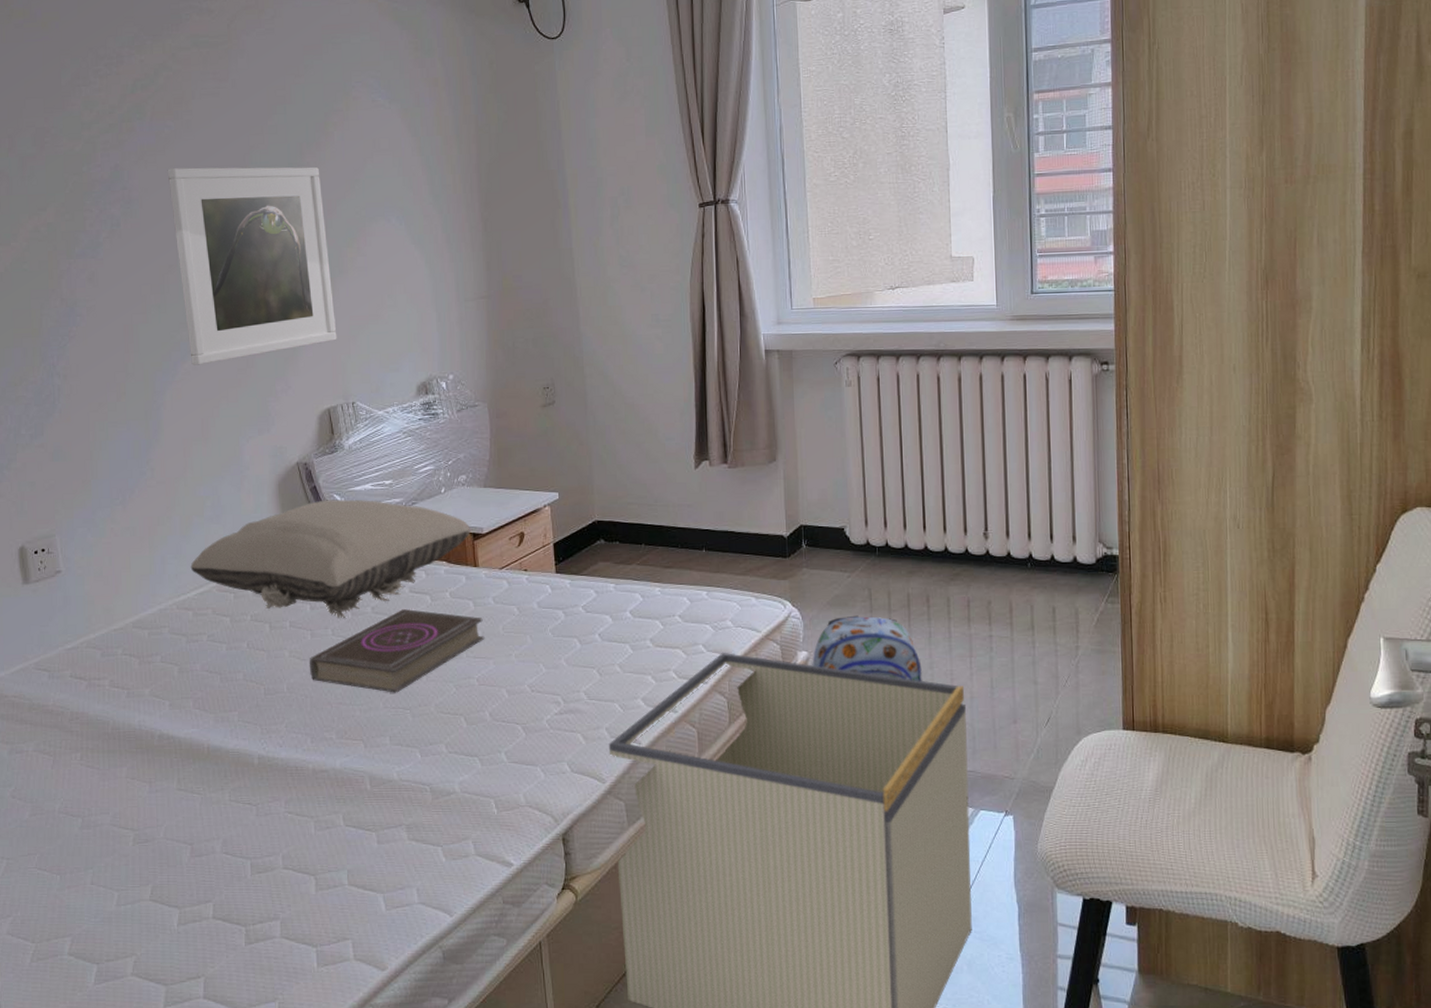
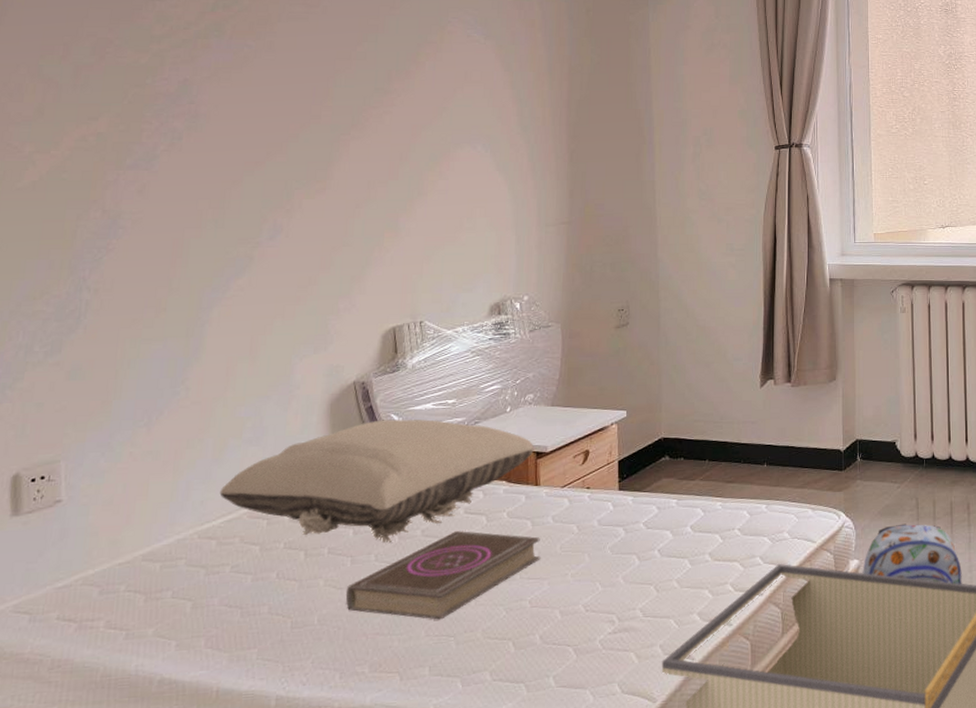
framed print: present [167,166,337,365] -> none [242,86,410,282]

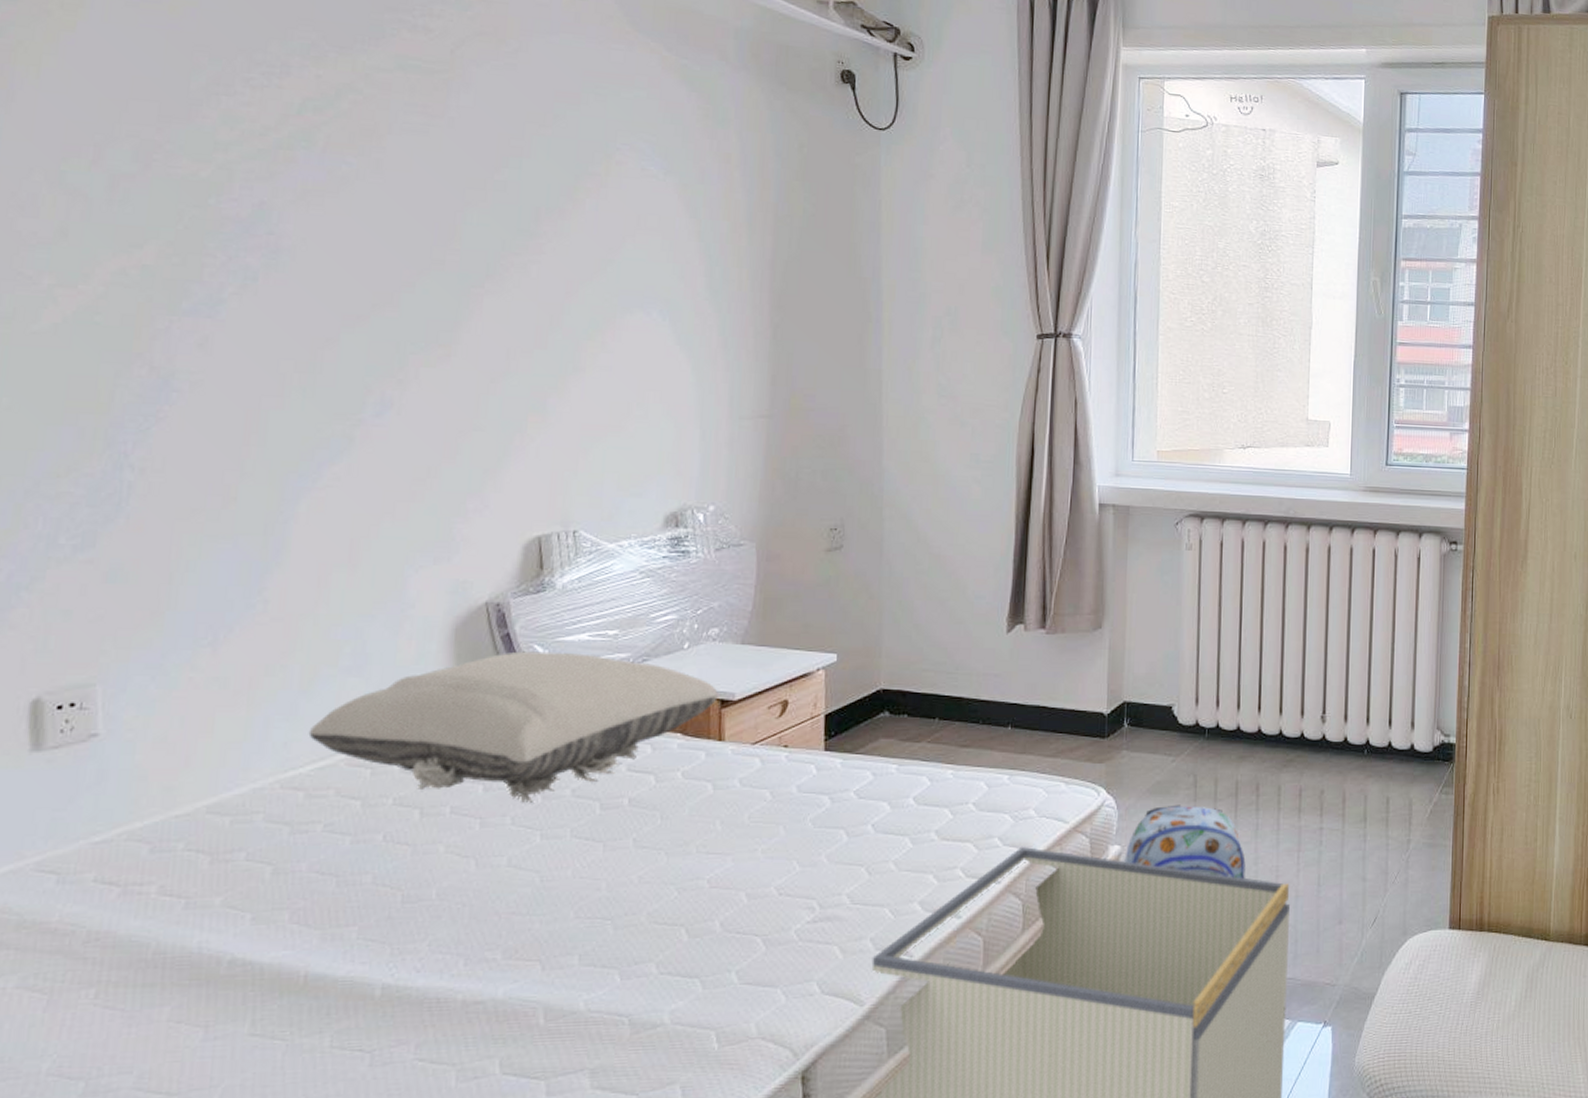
book: present [345,531,541,620] -> none [472,792,724,899]

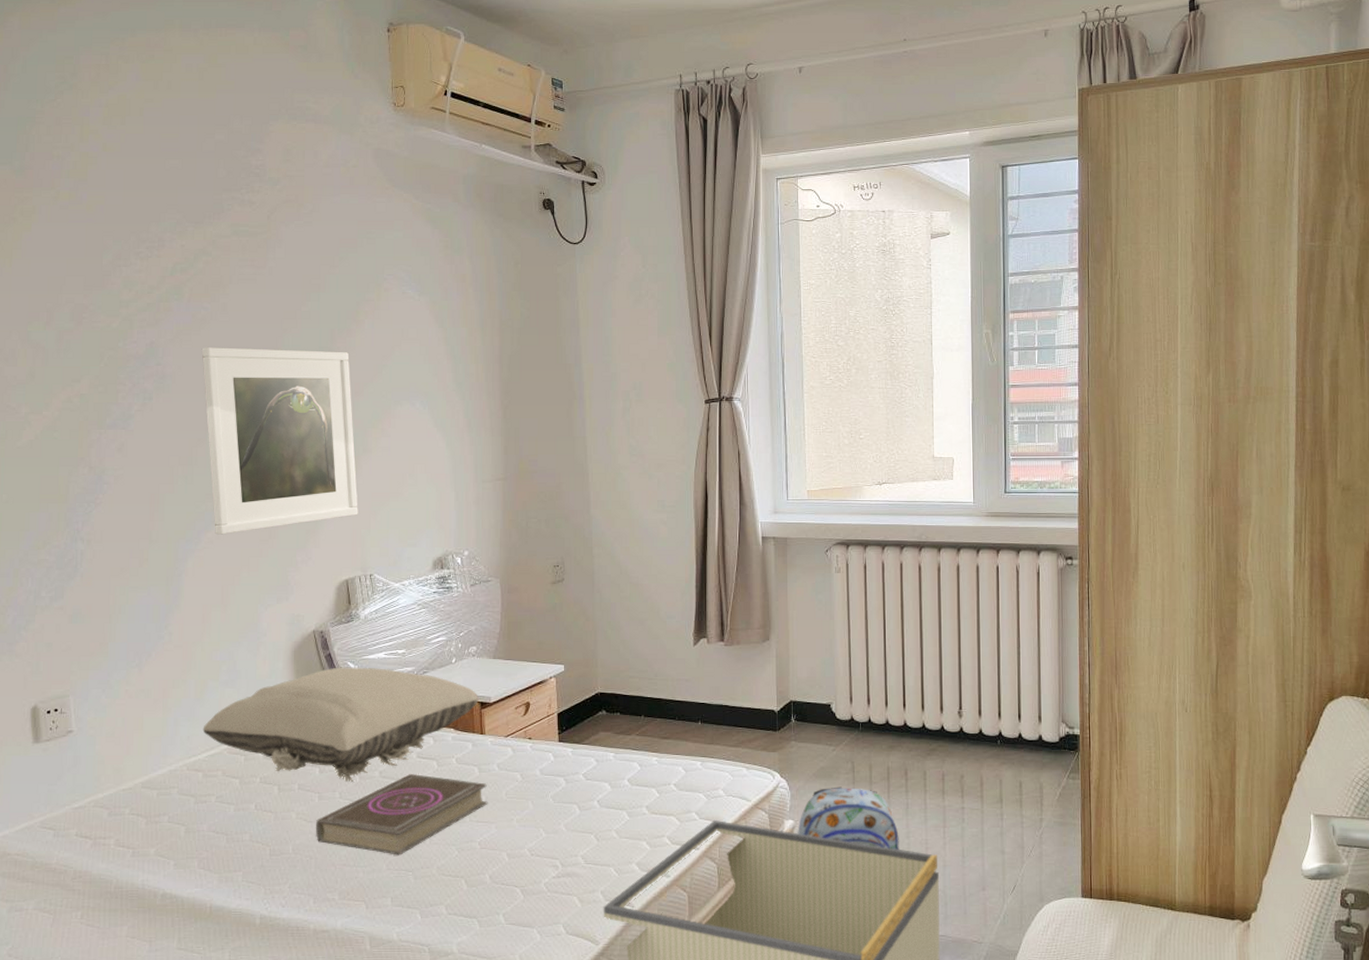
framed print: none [339,216,562,470] -> present [201,347,358,535]
book: none [472,792,724,899] -> present [315,774,488,855]

